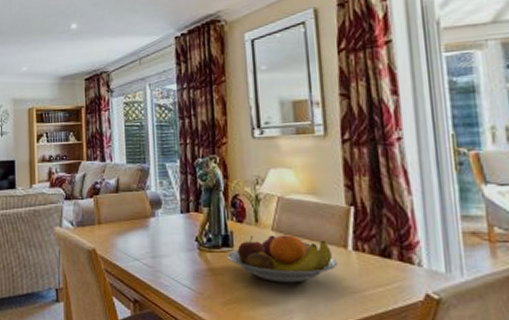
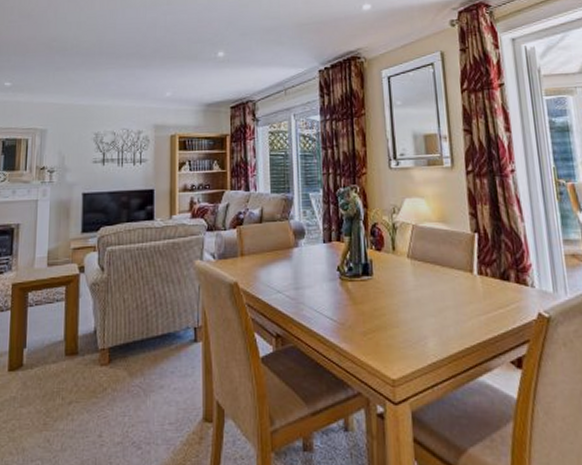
fruit bowl: present [226,235,338,283] -> none [366,261,465,309]

